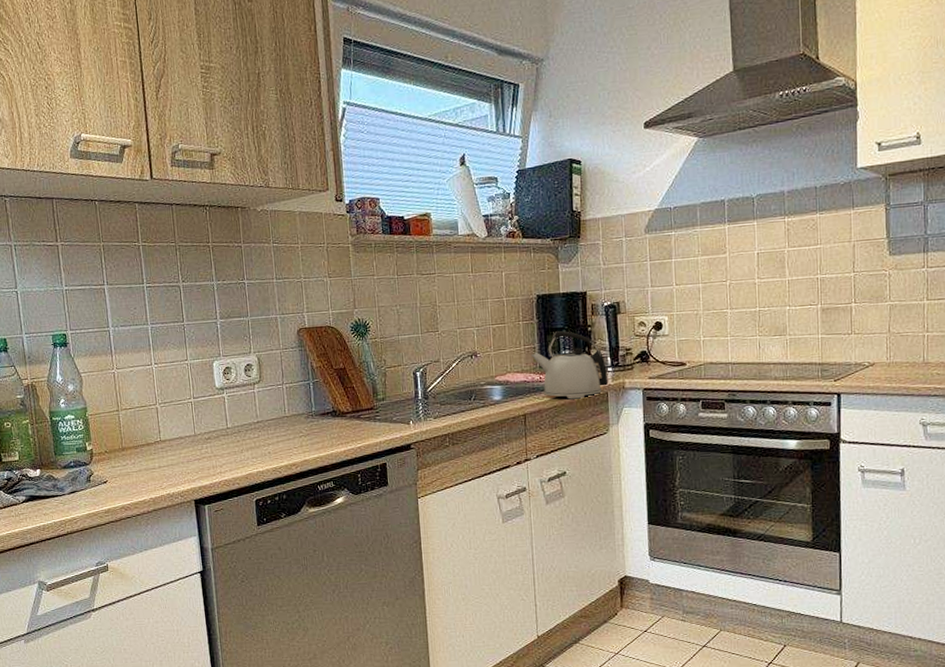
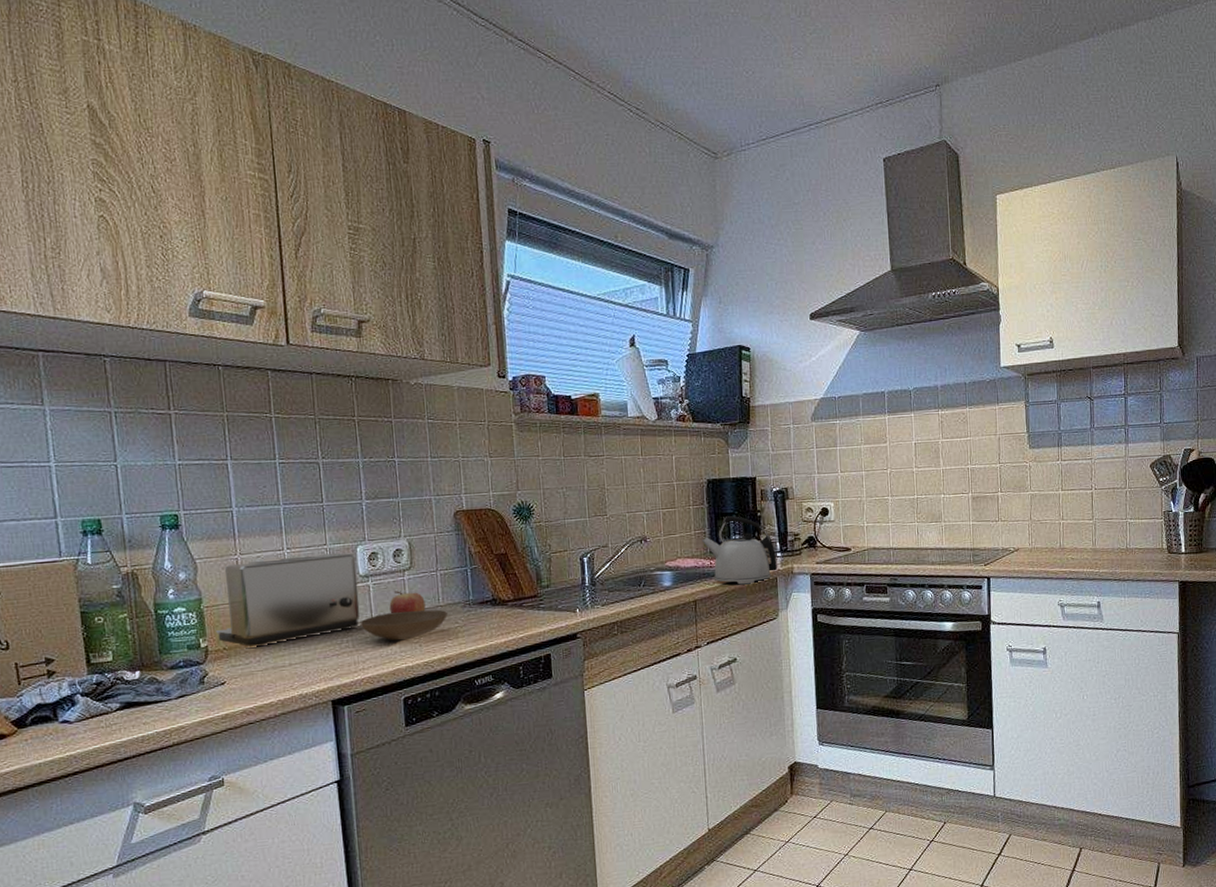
toaster: none [97,367,217,450] -> present [214,552,361,646]
bowl: none [217,420,293,448] -> present [360,609,447,641]
fruit: none [242,402,274,423] -> present [389,591,426,613]

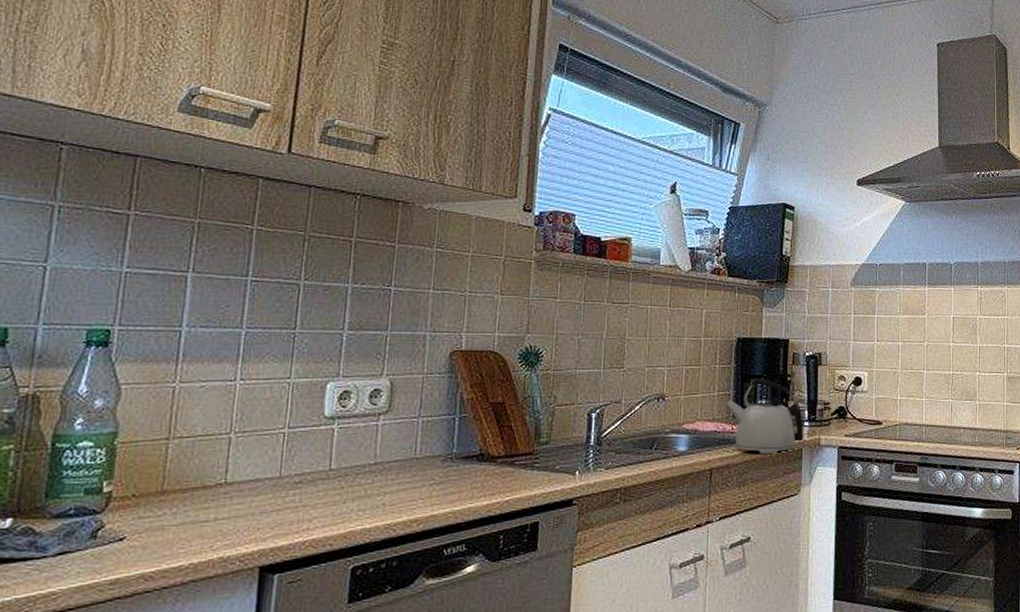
toaster: present [214,552,361,646] -> none [126,386,323,494]
bowl: present [360,609,447,641] -> none [314,461,423,497]
fruit: present [389,591,426,613] -> none [353,437,399,464]

